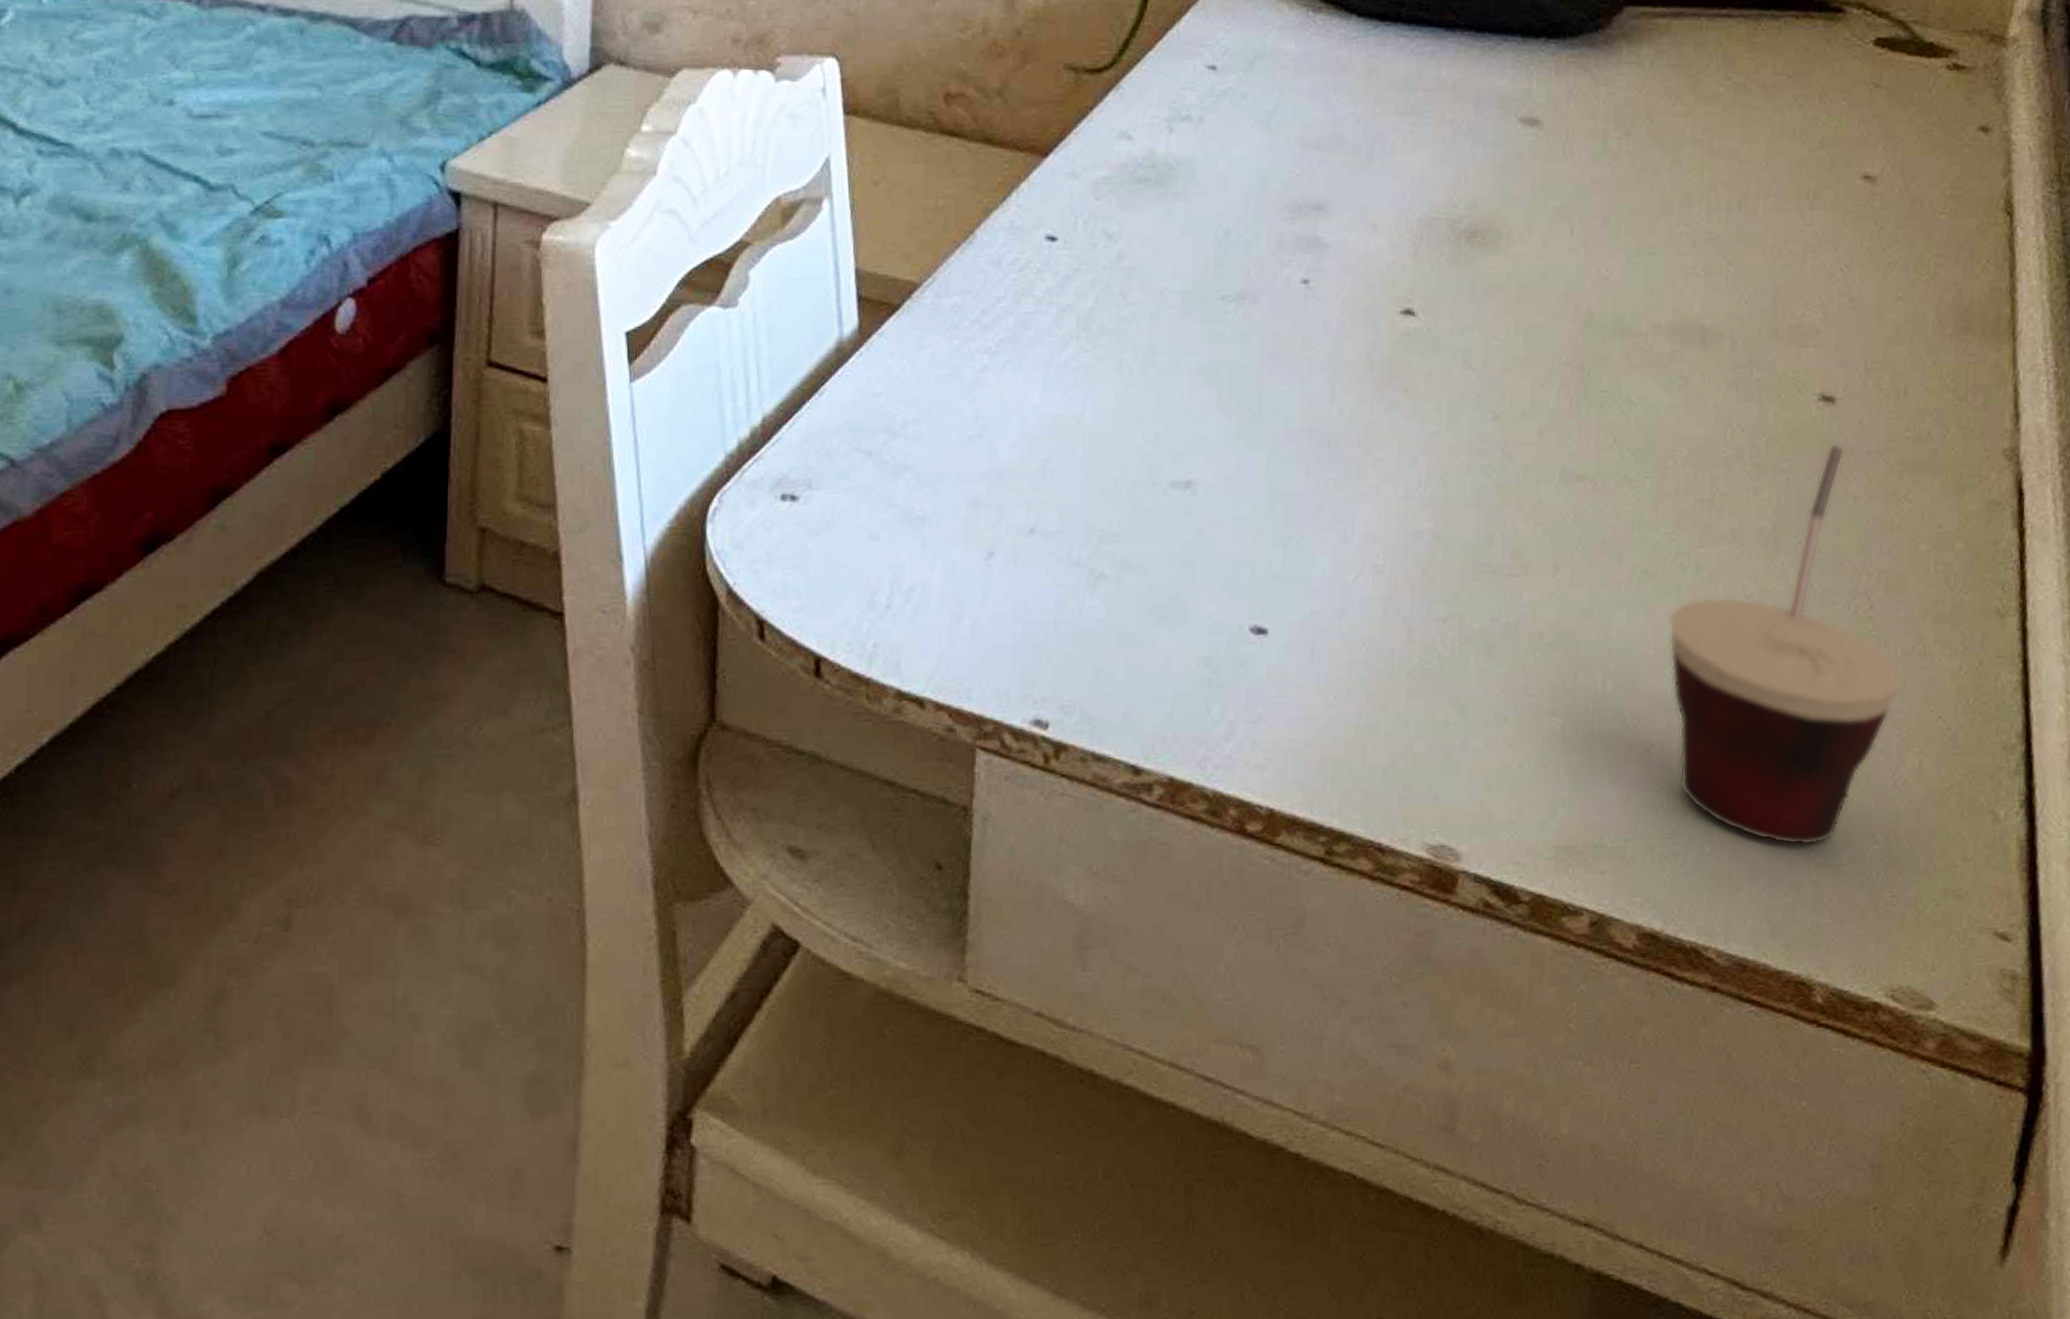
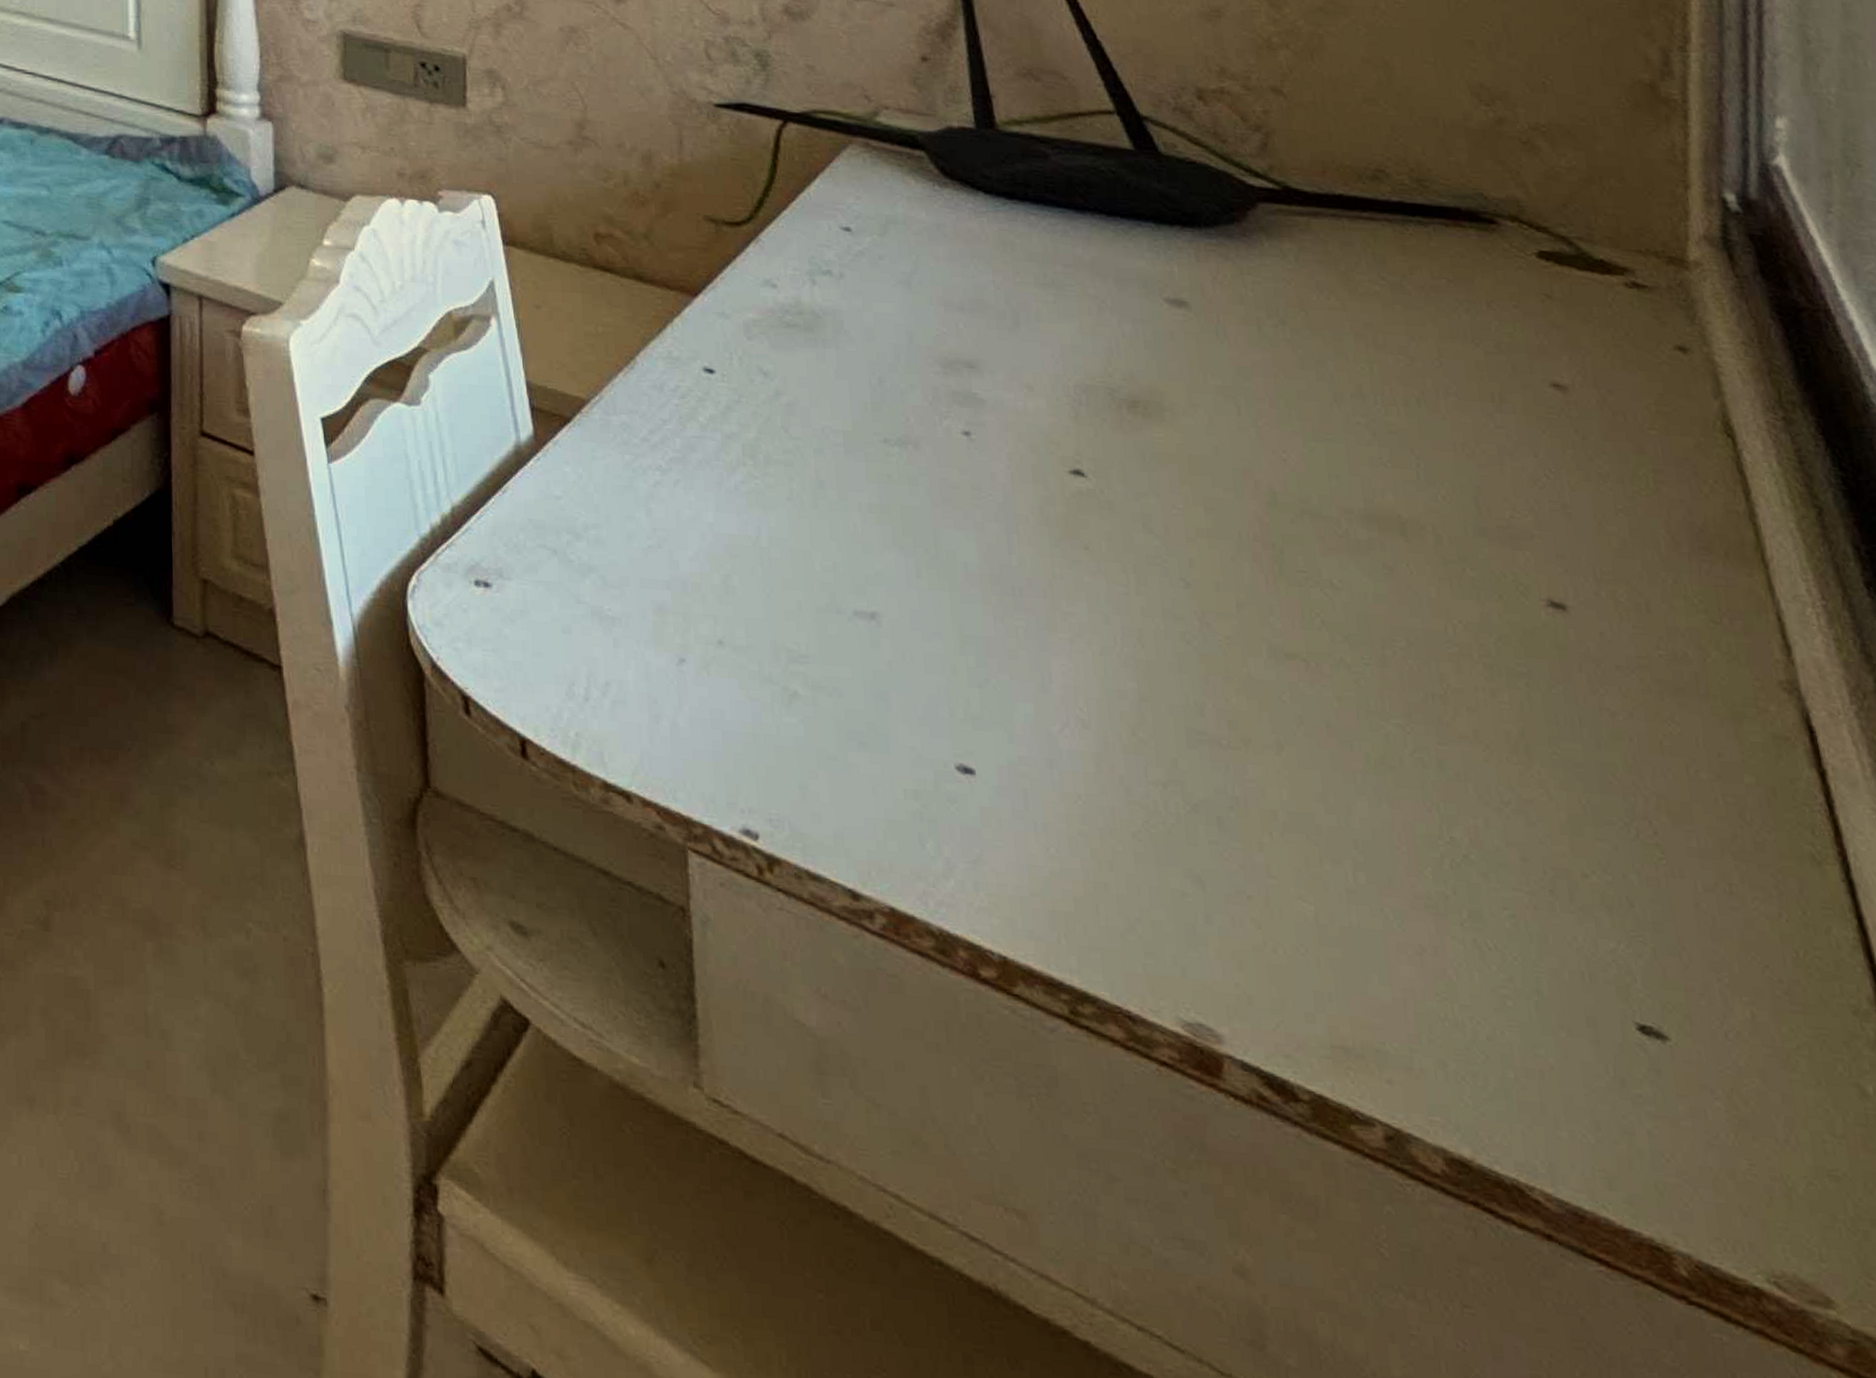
cup: present [1667,443,1904,846] -> none [1416,652,1713,1090]

